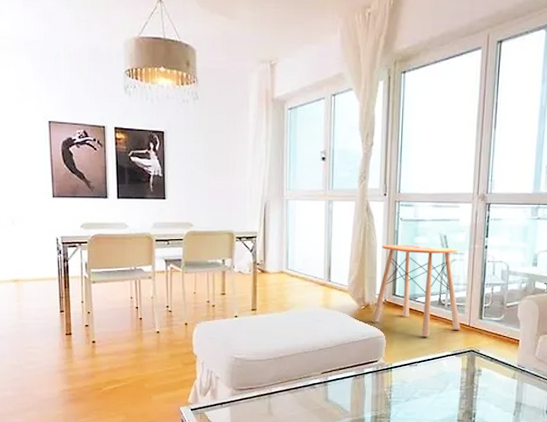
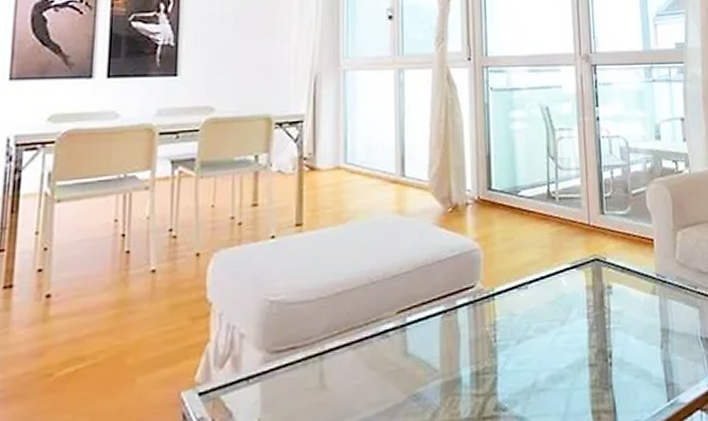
side table: present [371,244,460,336] -> none [462,120,578,244]

